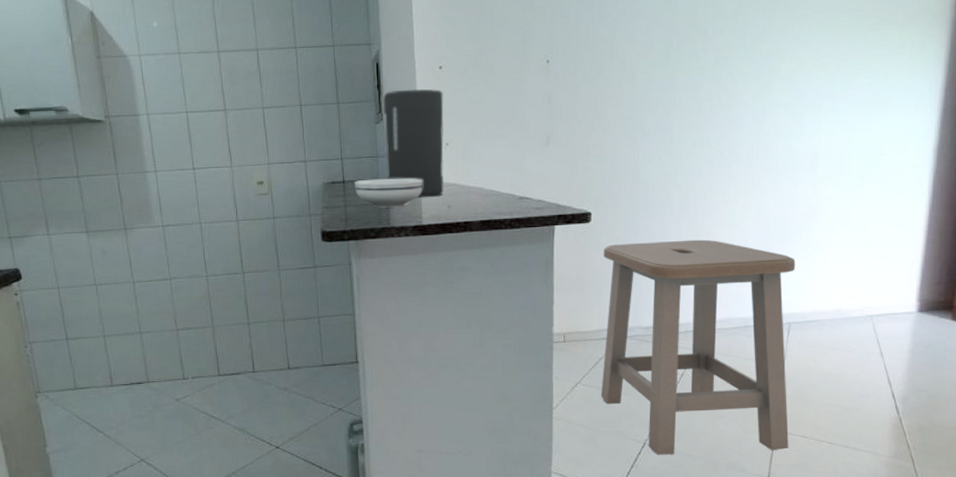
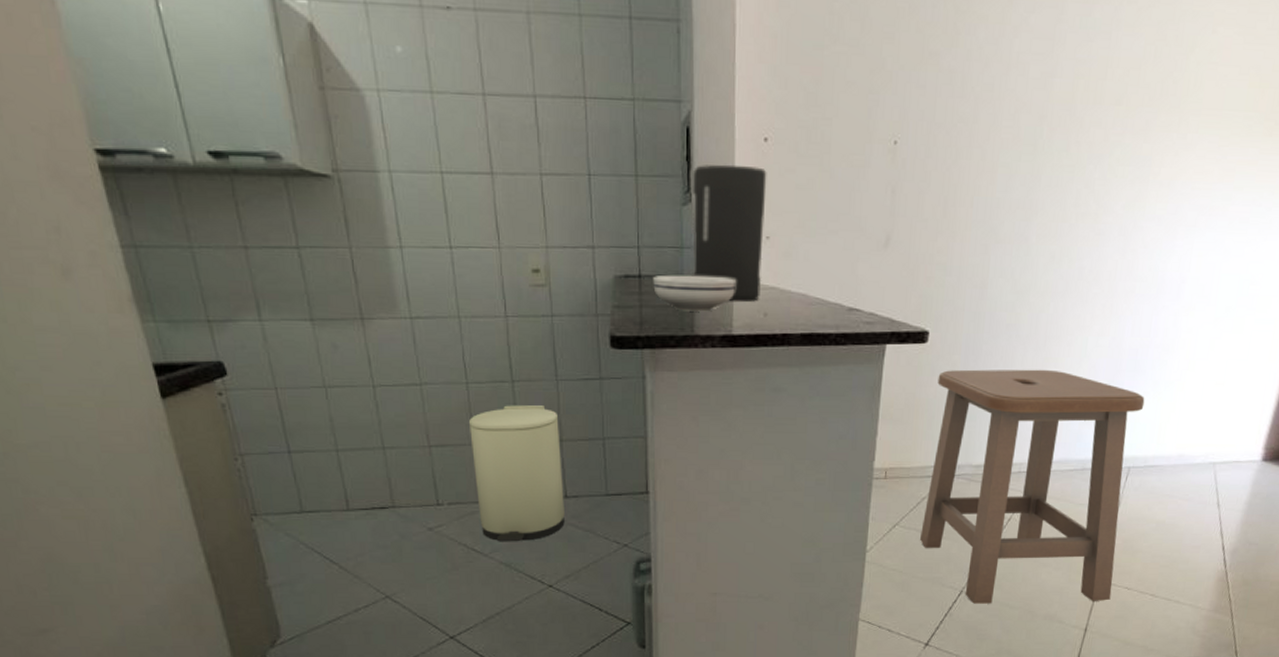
pedal bin: none [209,292,288,410] -> present [469,405,565,542]

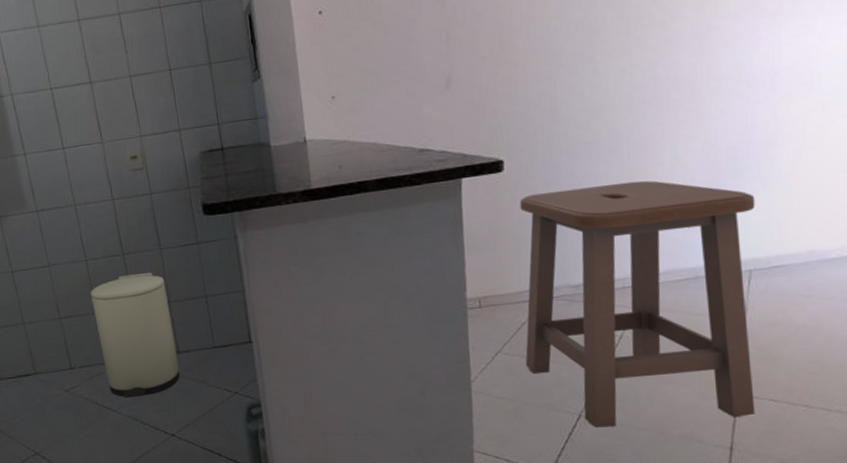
bowl: present [653,275,737,312] -> none [234,138,310,174]
coffee maker: present [692,164,767,301] -> none [259,37,333,159]

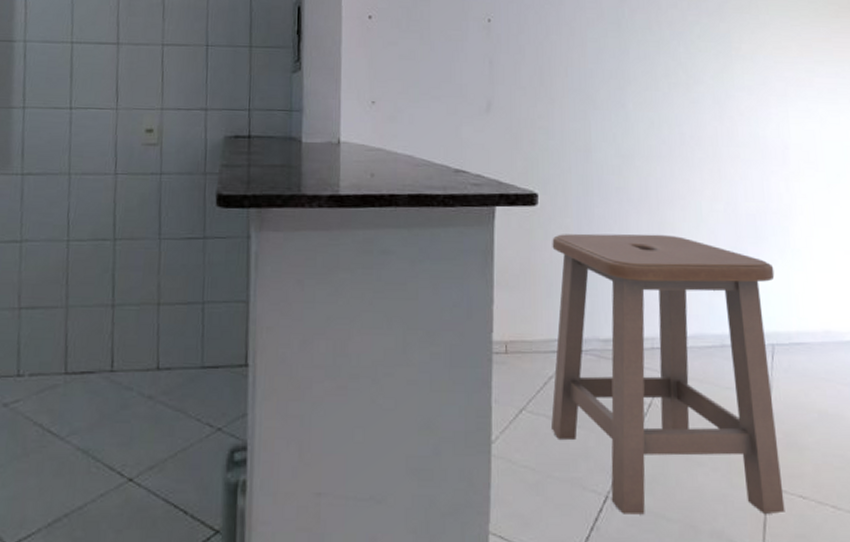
pedal bin: present [91,273,180,398] -> none [61,264,158,423]

